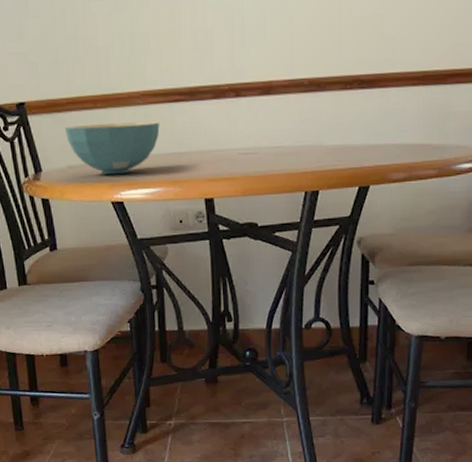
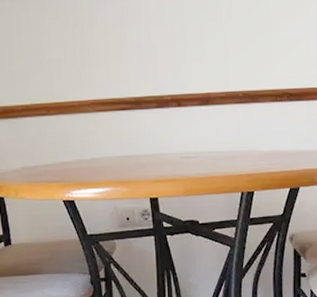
cereal bowl: present [64,121,160,175] -> none [19,127,108,176]

